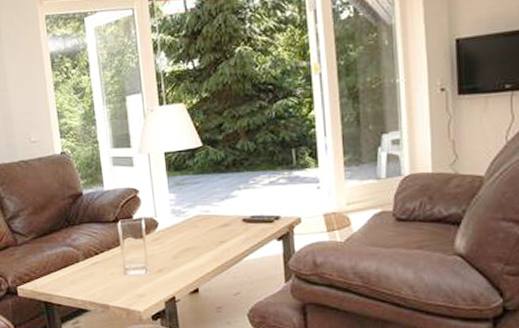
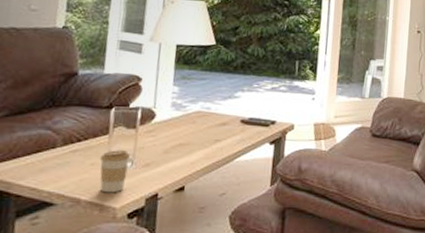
coffee cup: none [117,259,144,299] -> present [99,150,131,193]

